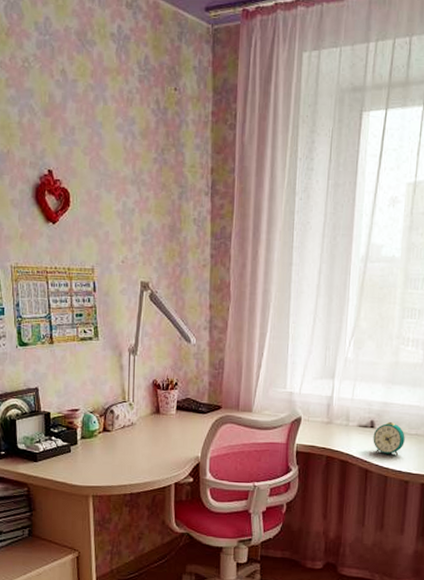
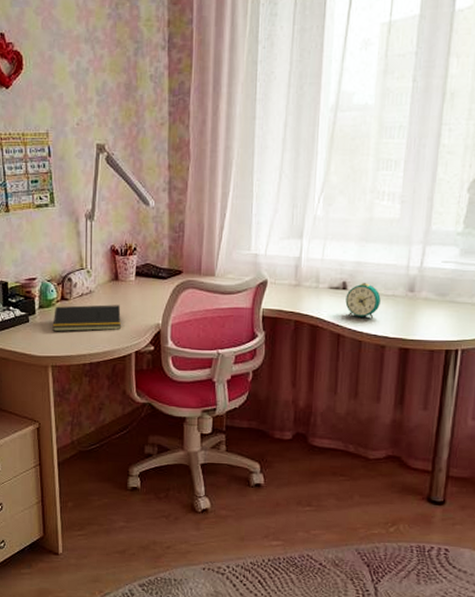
notepad: none [94,437,162,463] -> present [52,305,121,332]

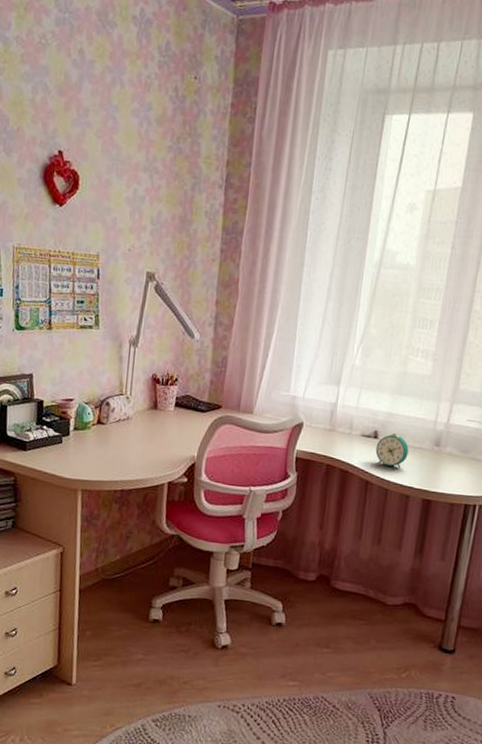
notepad: present [52,305,121,332] -> none [85,429,157,459]

